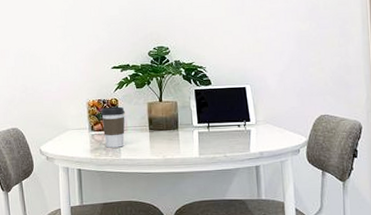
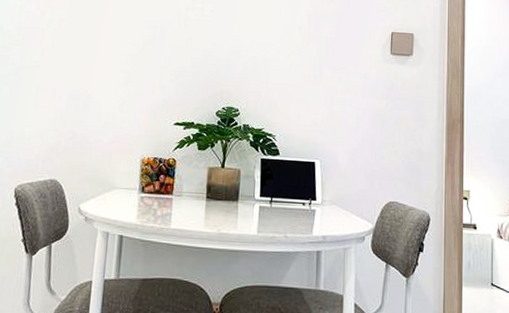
coffee cup: present [101,106,125,148] -> none [155,167,182,215]

